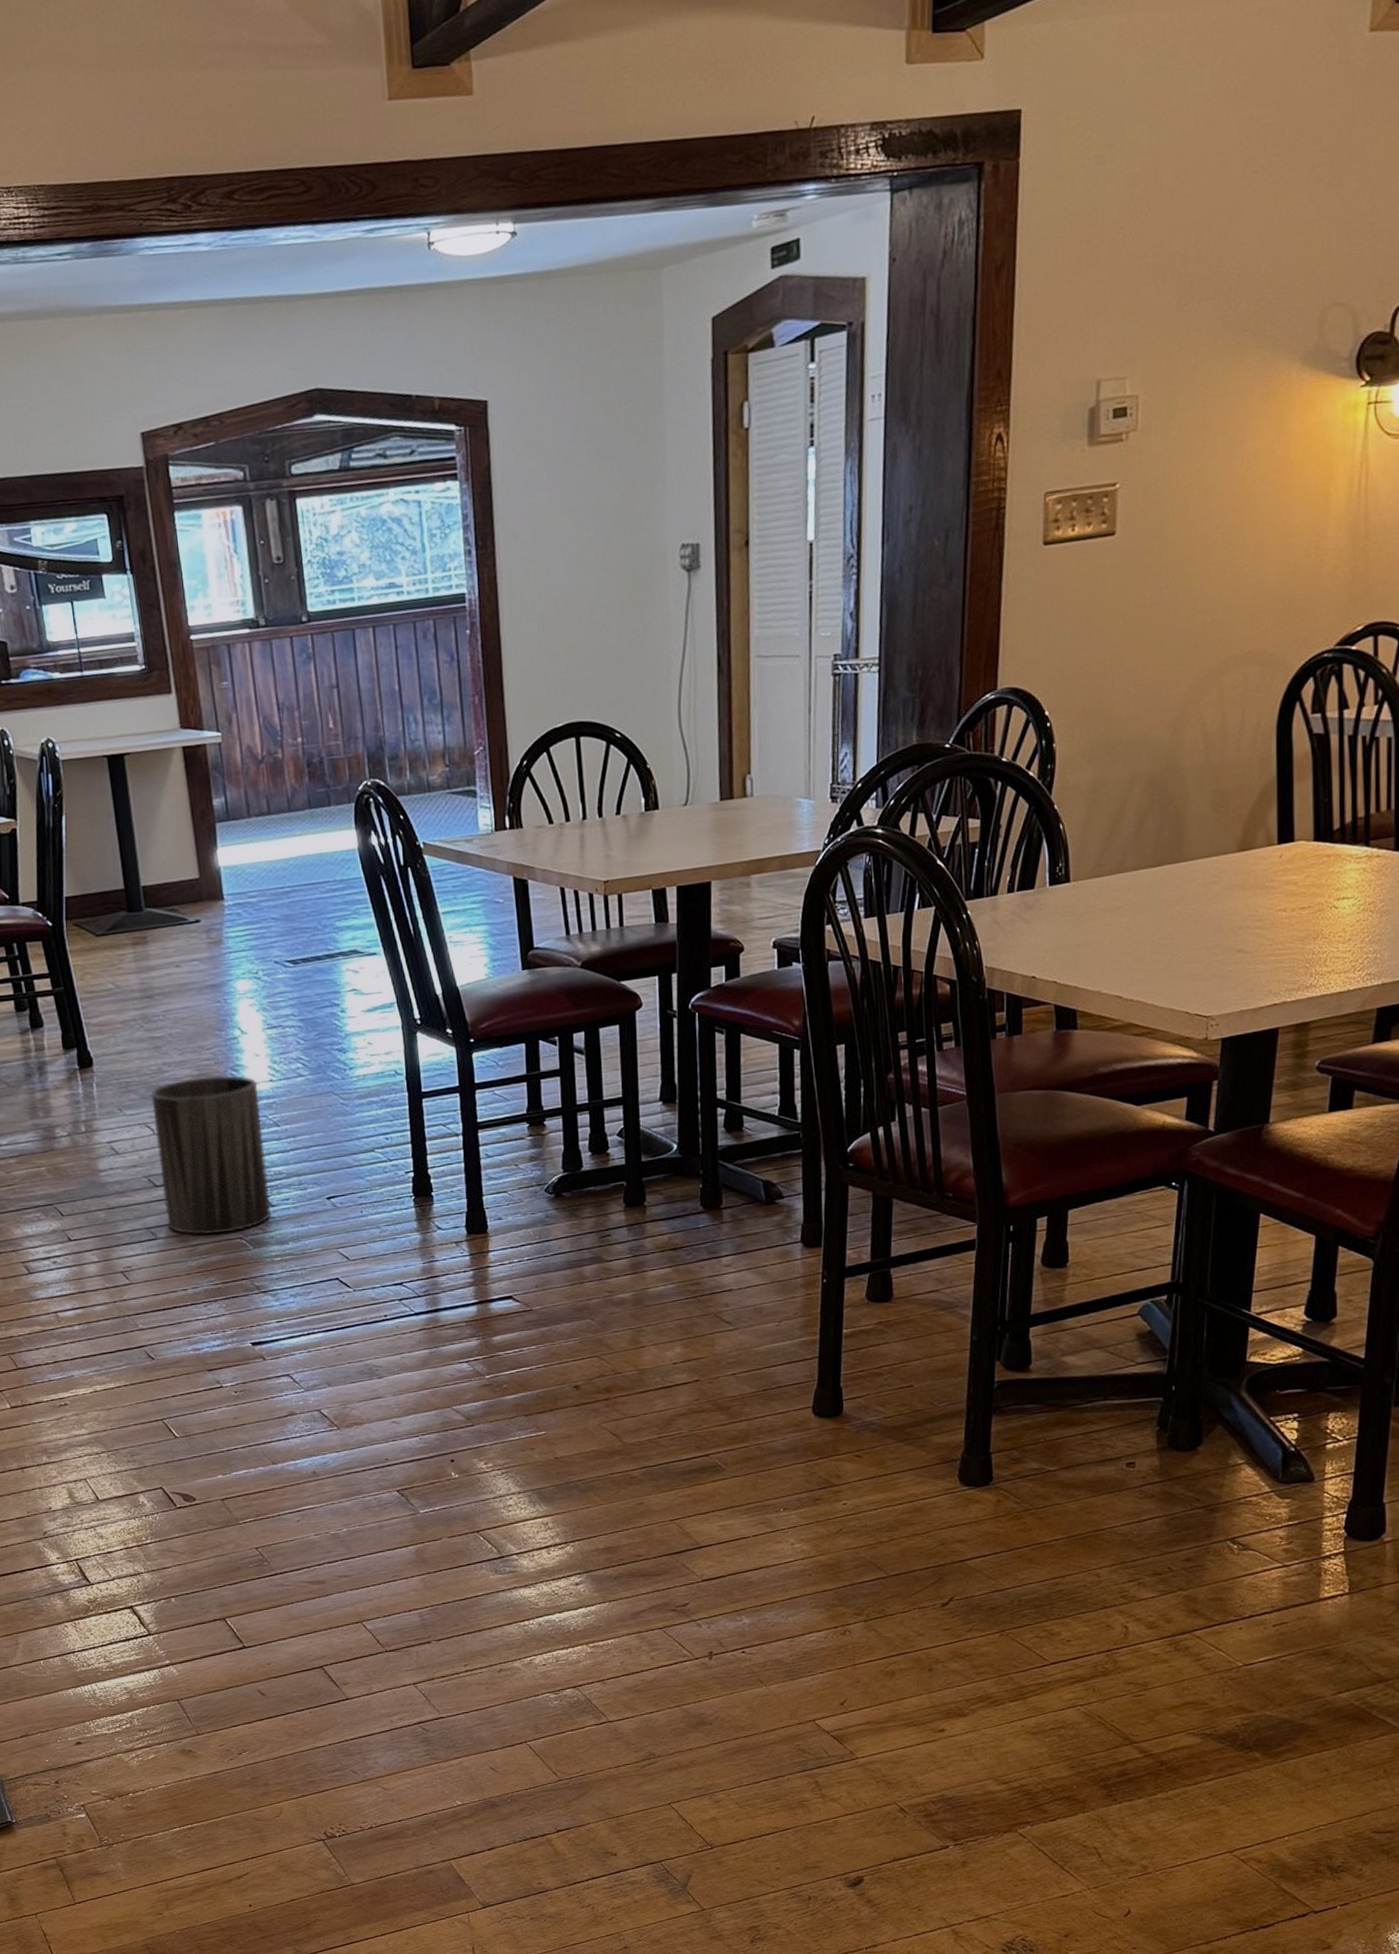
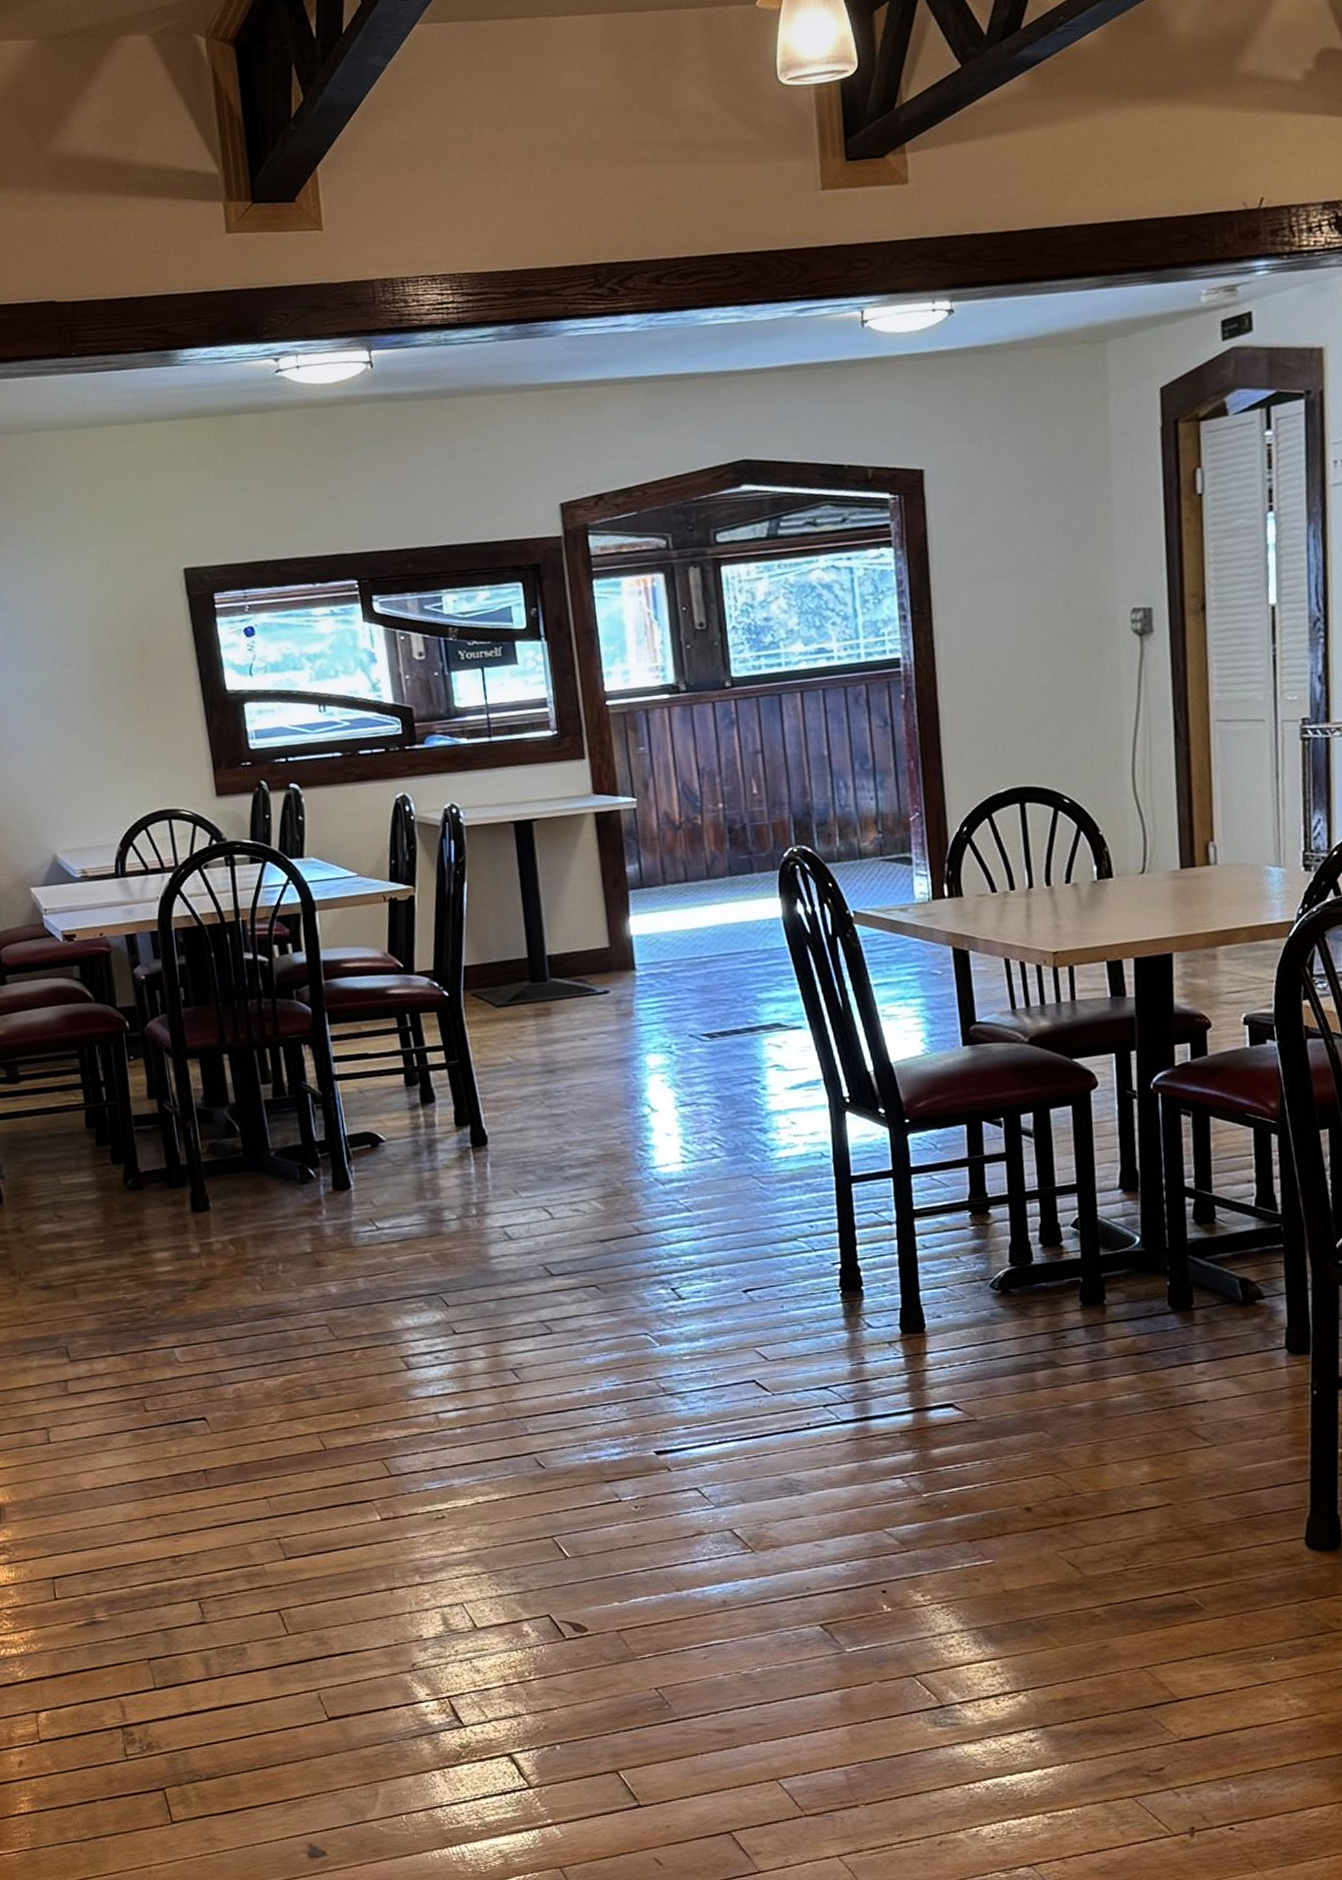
trash can: present [151,1075,271,1235] -> none [550,1155,680,1330]

